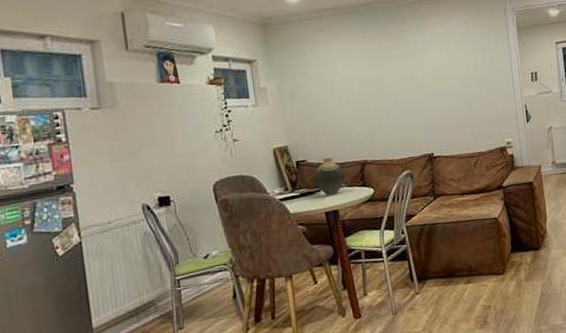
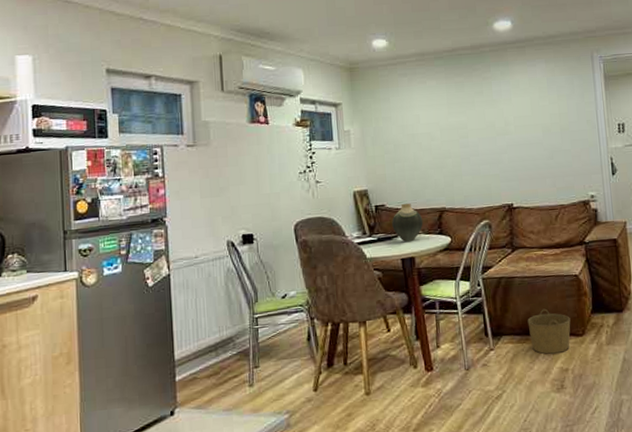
basket: none [451,251,492,294] -> present [527,308,571,354]

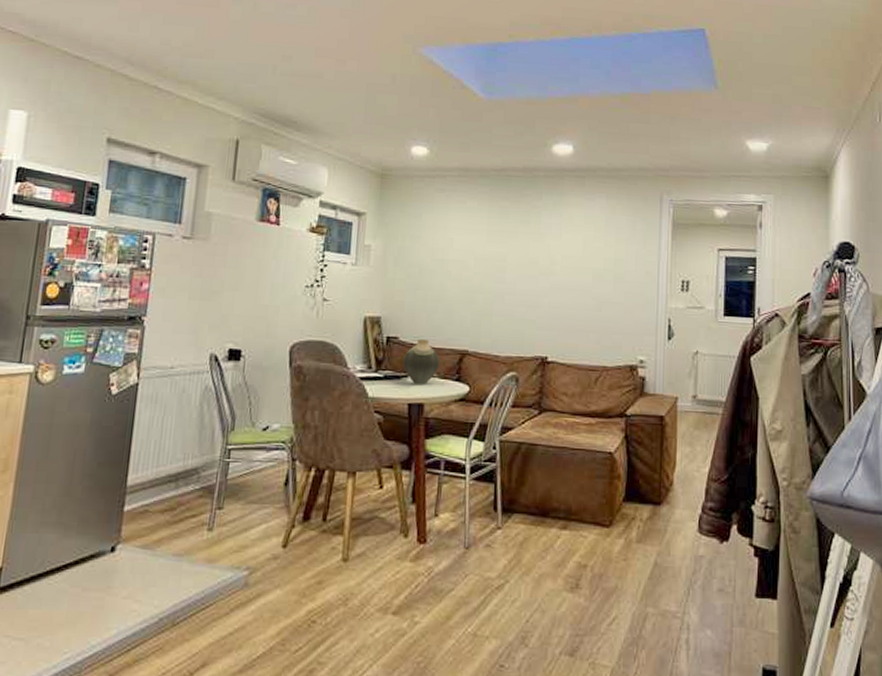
basket: present [527,308,571,354] -> none [546,487,597,544]

